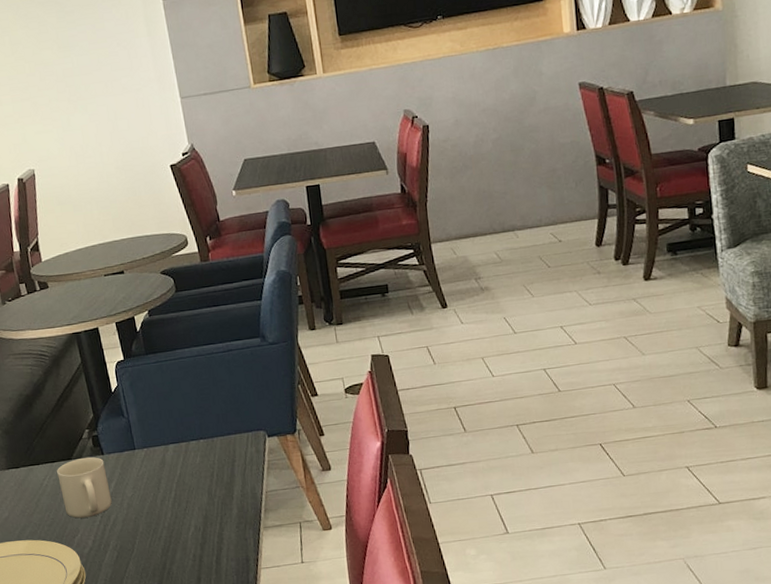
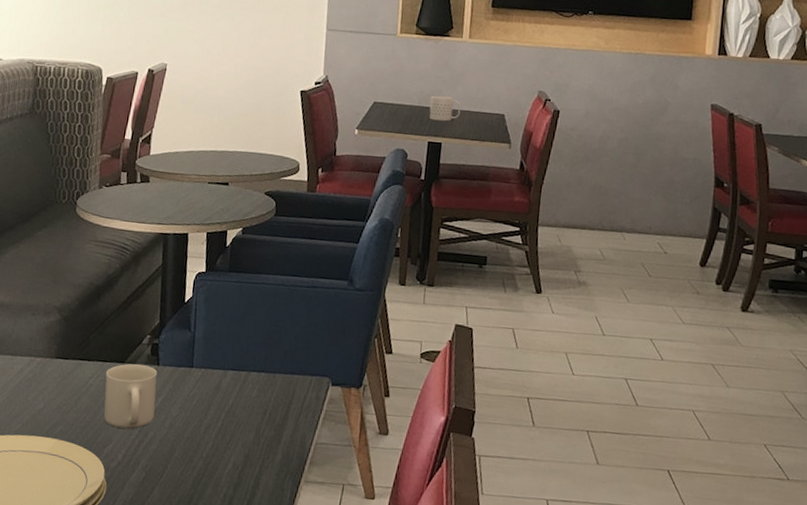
mug: none [298,136,332,164] -> present [429,95,461,122]

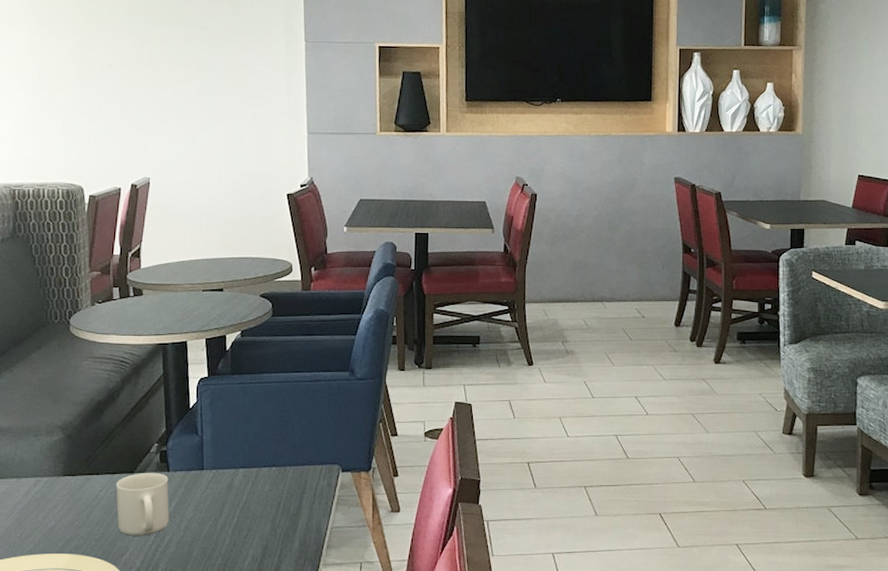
mug: present [429,95,461,122] -> none [413,188,444,213]

